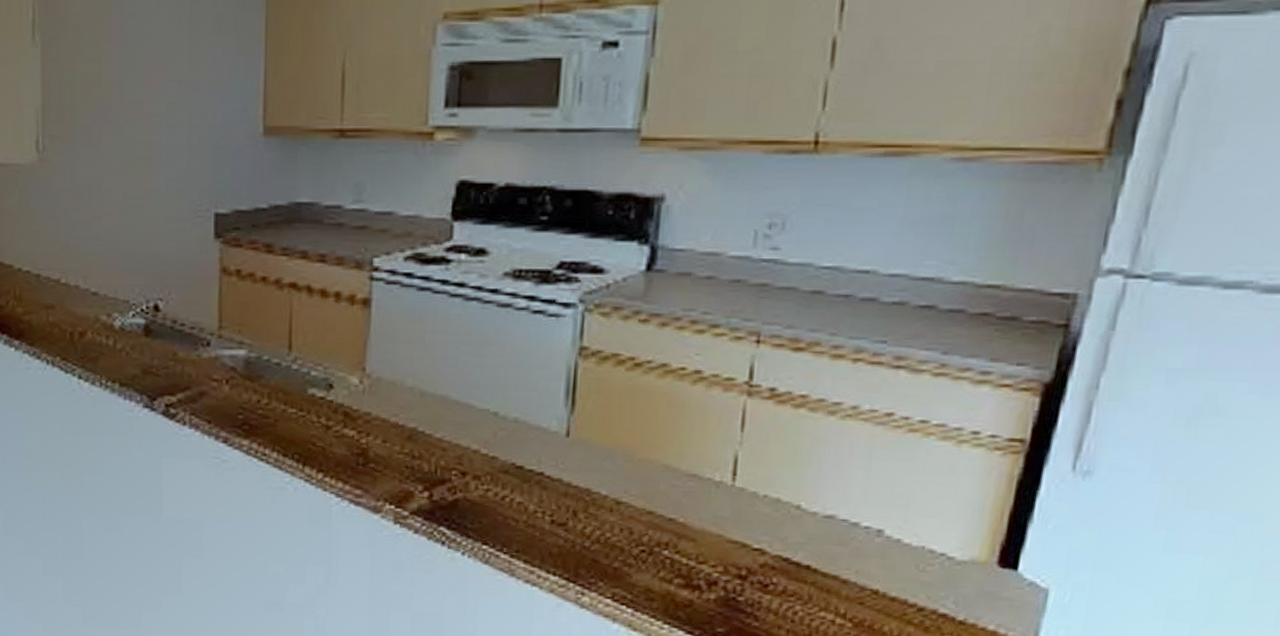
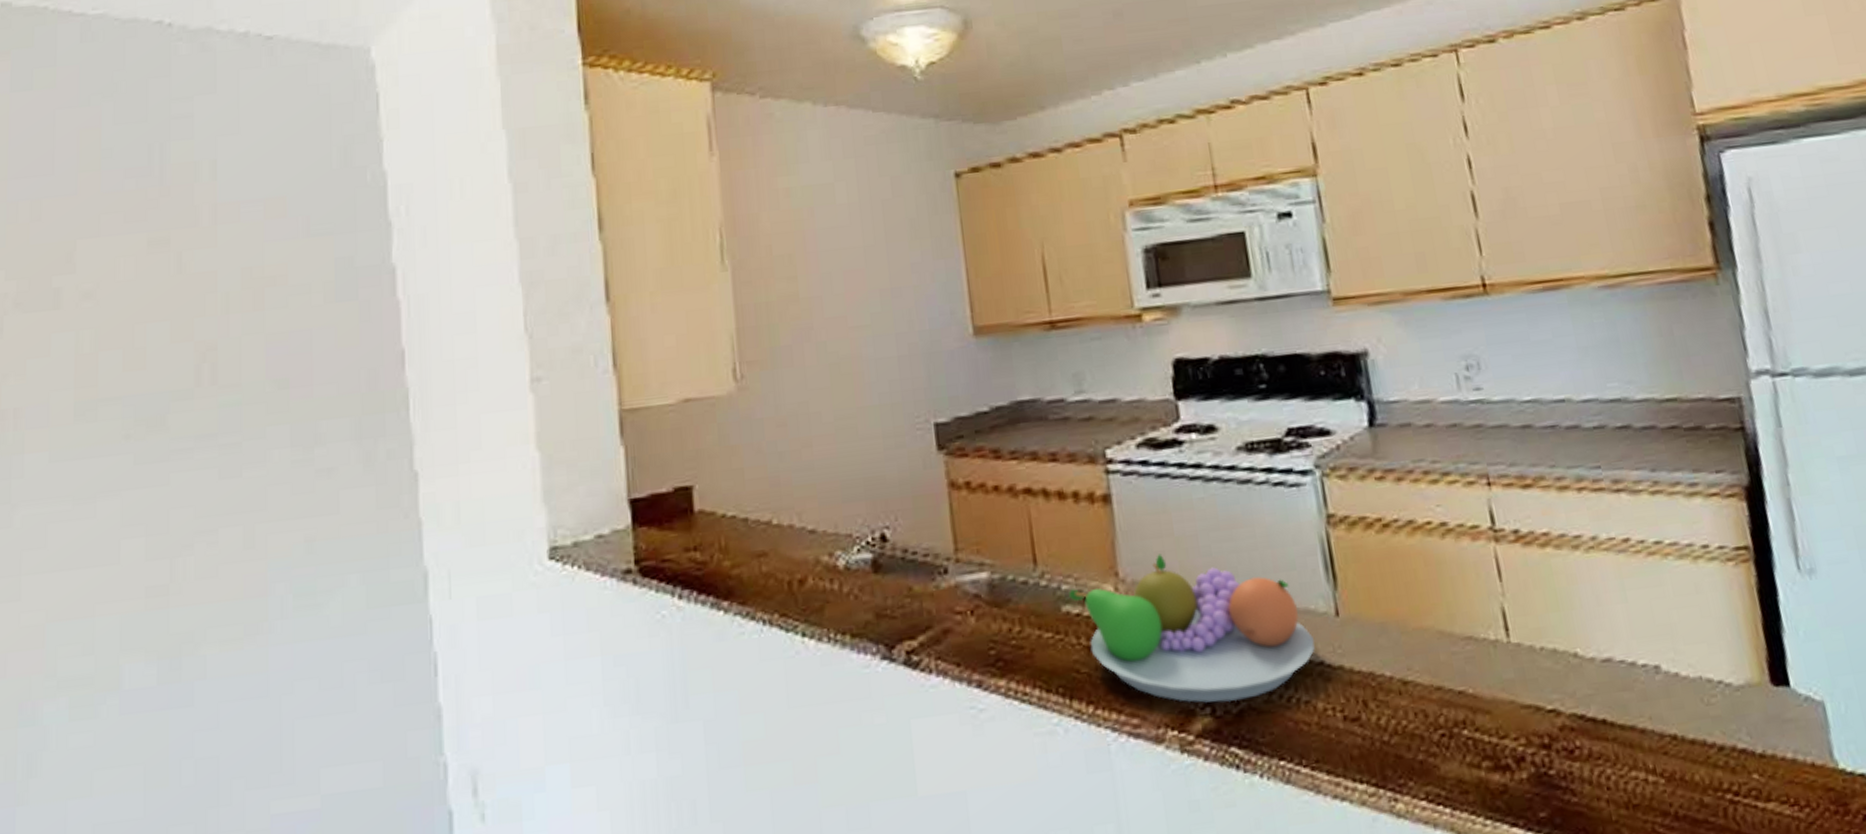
fruit bowl: none [317,358,540,492] -> present [1069,554,1315,703]

